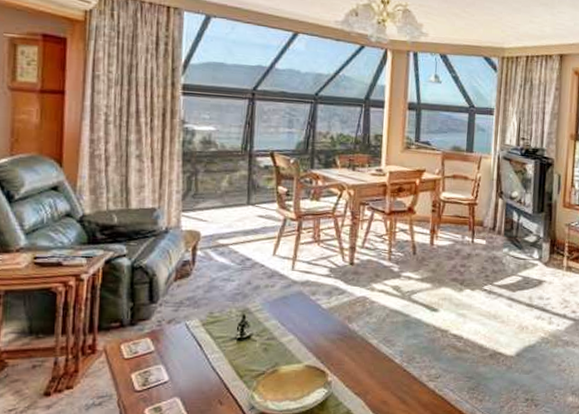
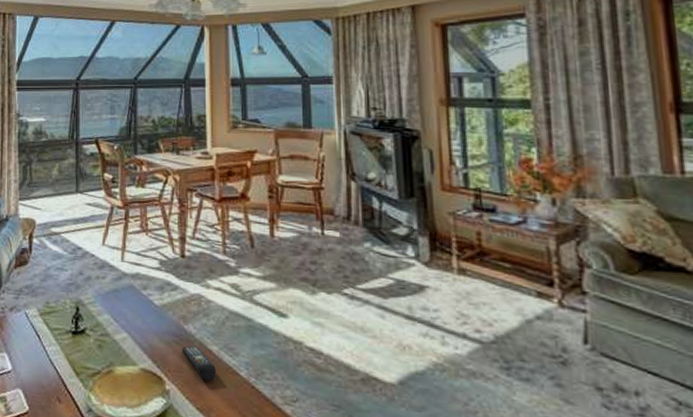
remote control: none [345,341,374,369] -> present [182,345,216,380]

